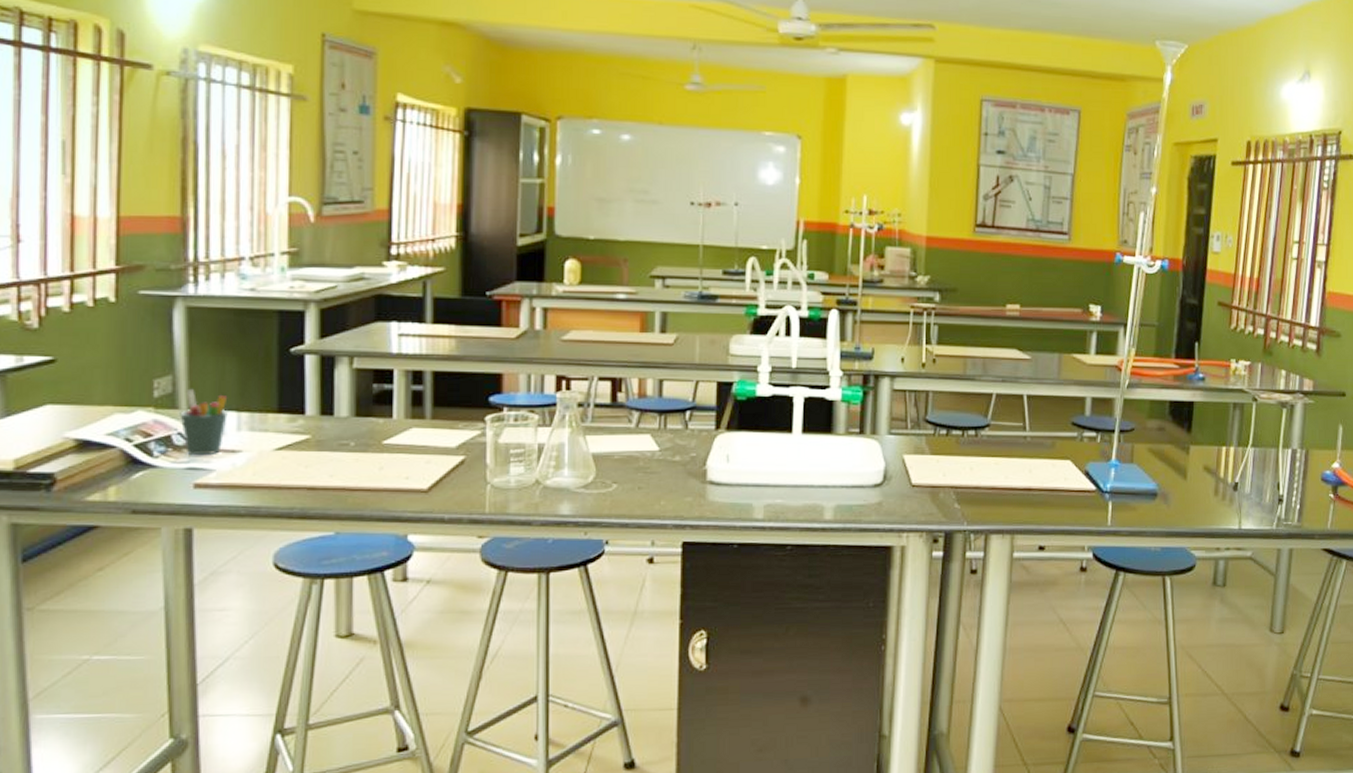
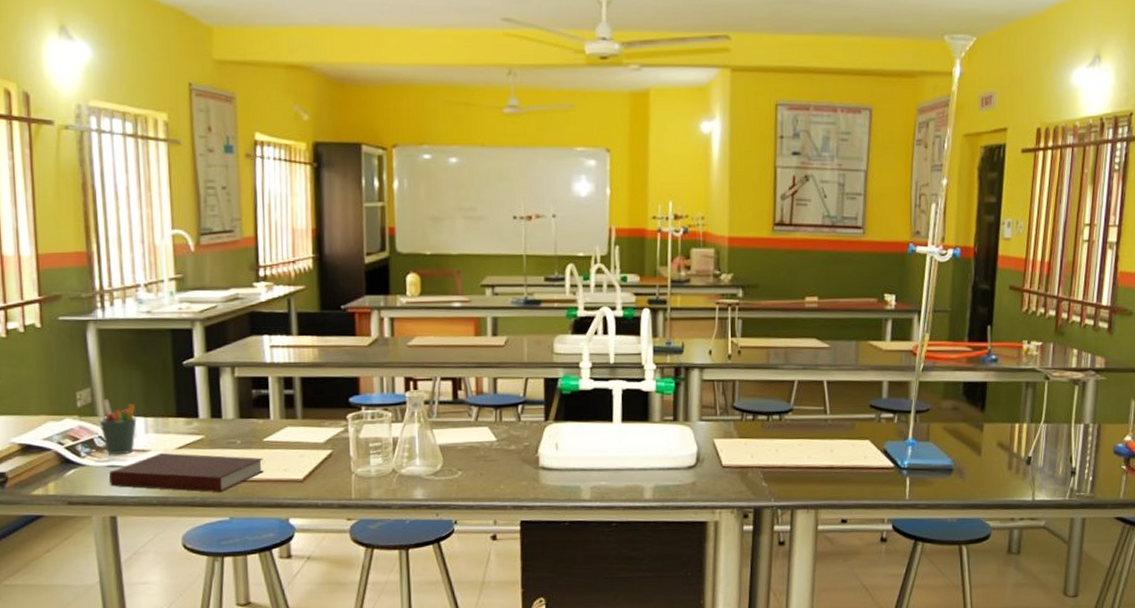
notebook: none [187,454,382,502] -> present [109,452,264,492]

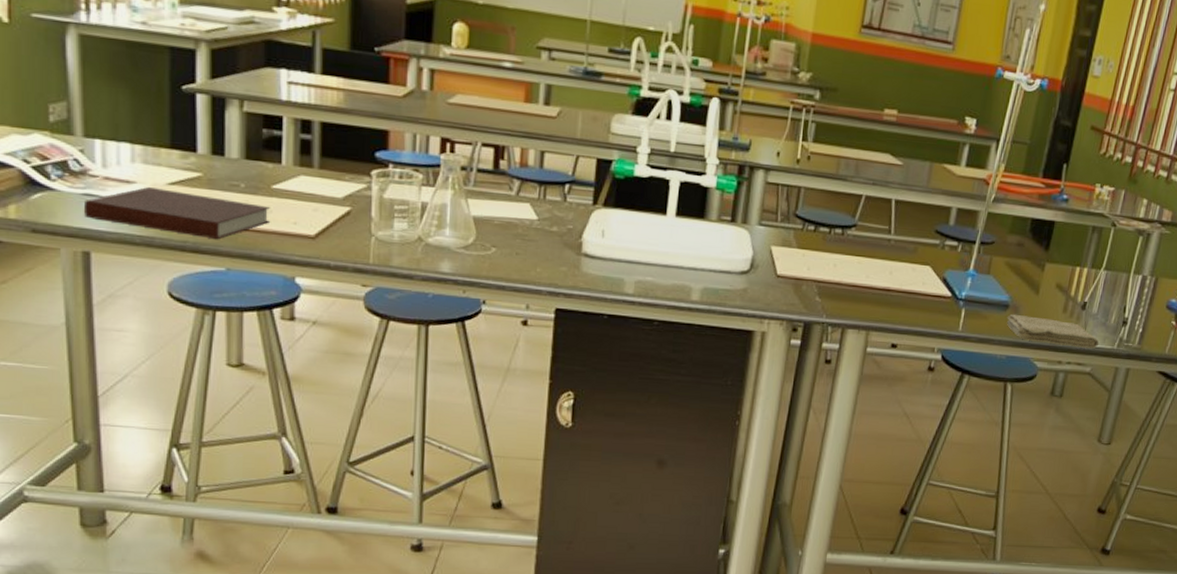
pen holder: present [99,398,137,454] -> none [75,116,122,183]
washcloth: none [952,476,1050,503] -> present [1007,314,1100,349]

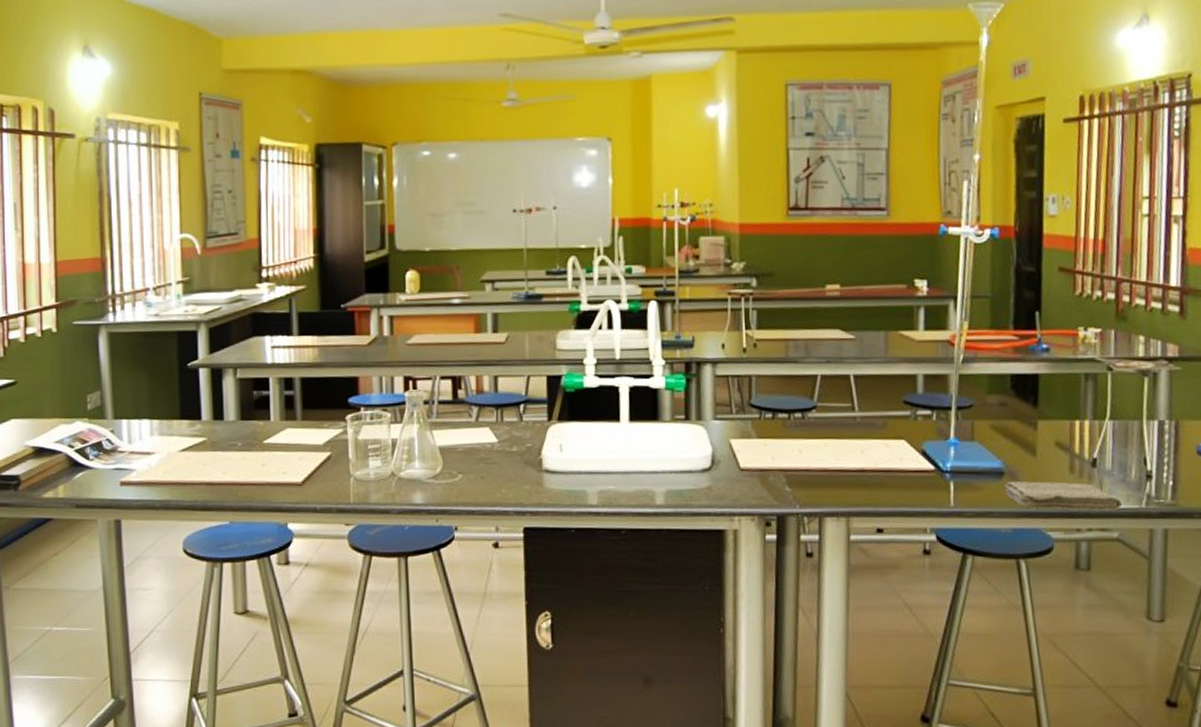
notebook: present [85,186,271,239] -> none [115,455,264,496]

